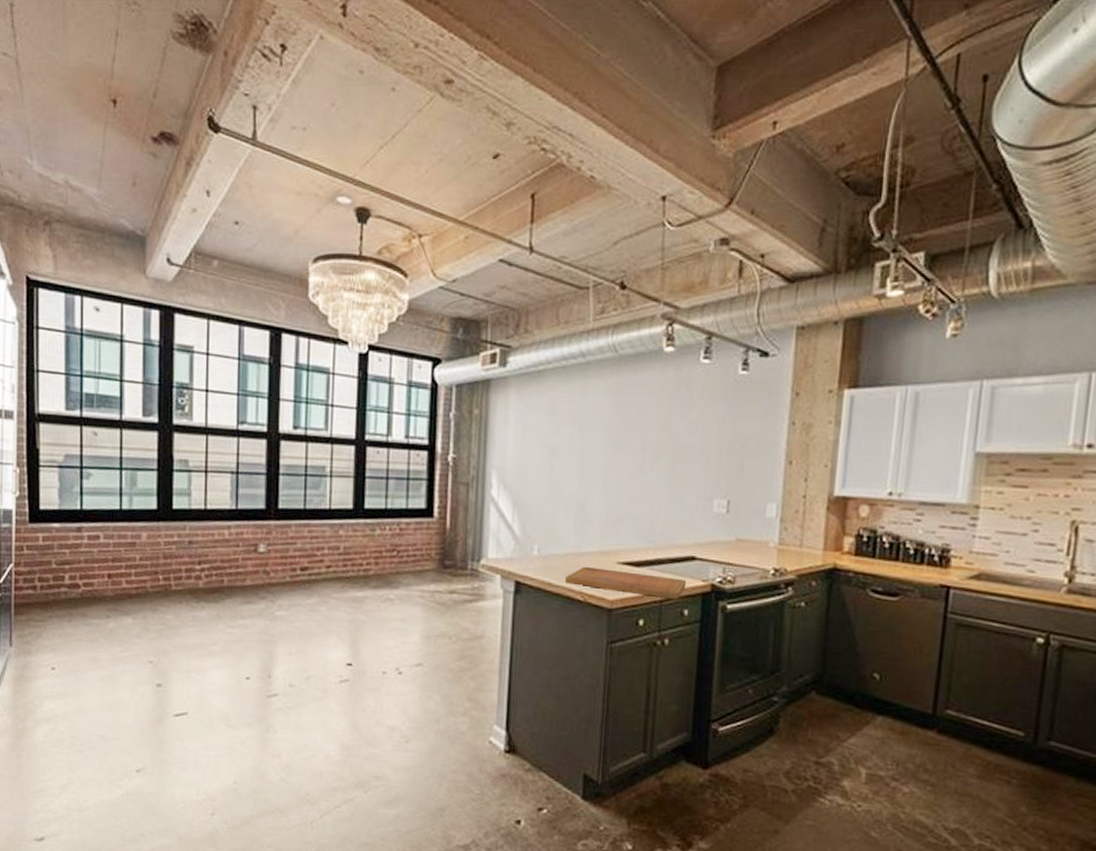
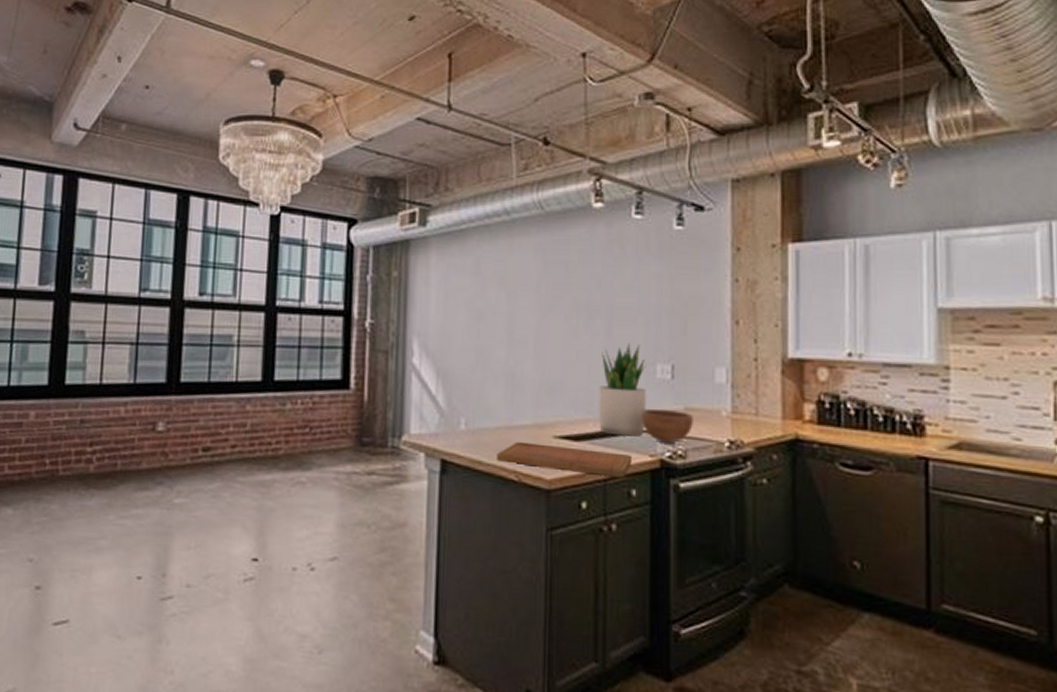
planter: none [658,480,705,564] -> present [598,343,646,437]
bowl: none [696,539,744,570] -> present [641,408,693,443]

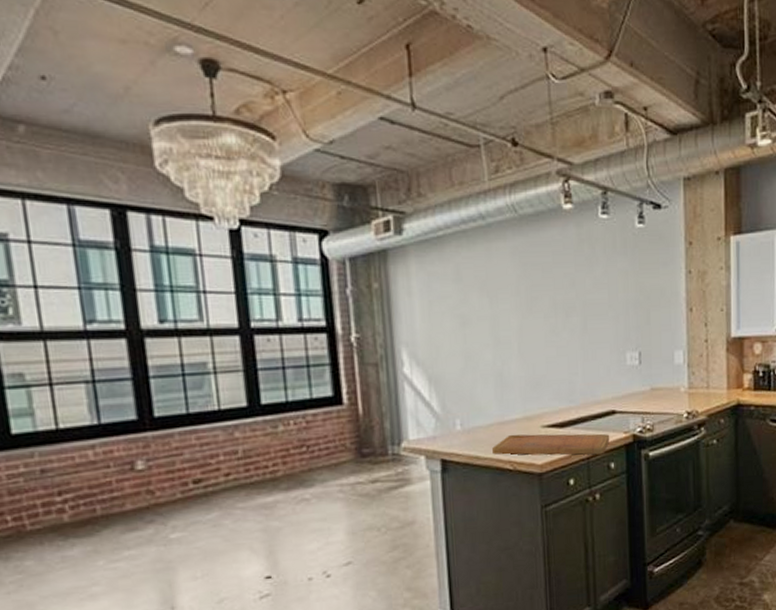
planter: present [598,343,646,437] -> none [578,336,619,419]
bowl: present [641,408,693,443] -> none [615,391,658,420]

